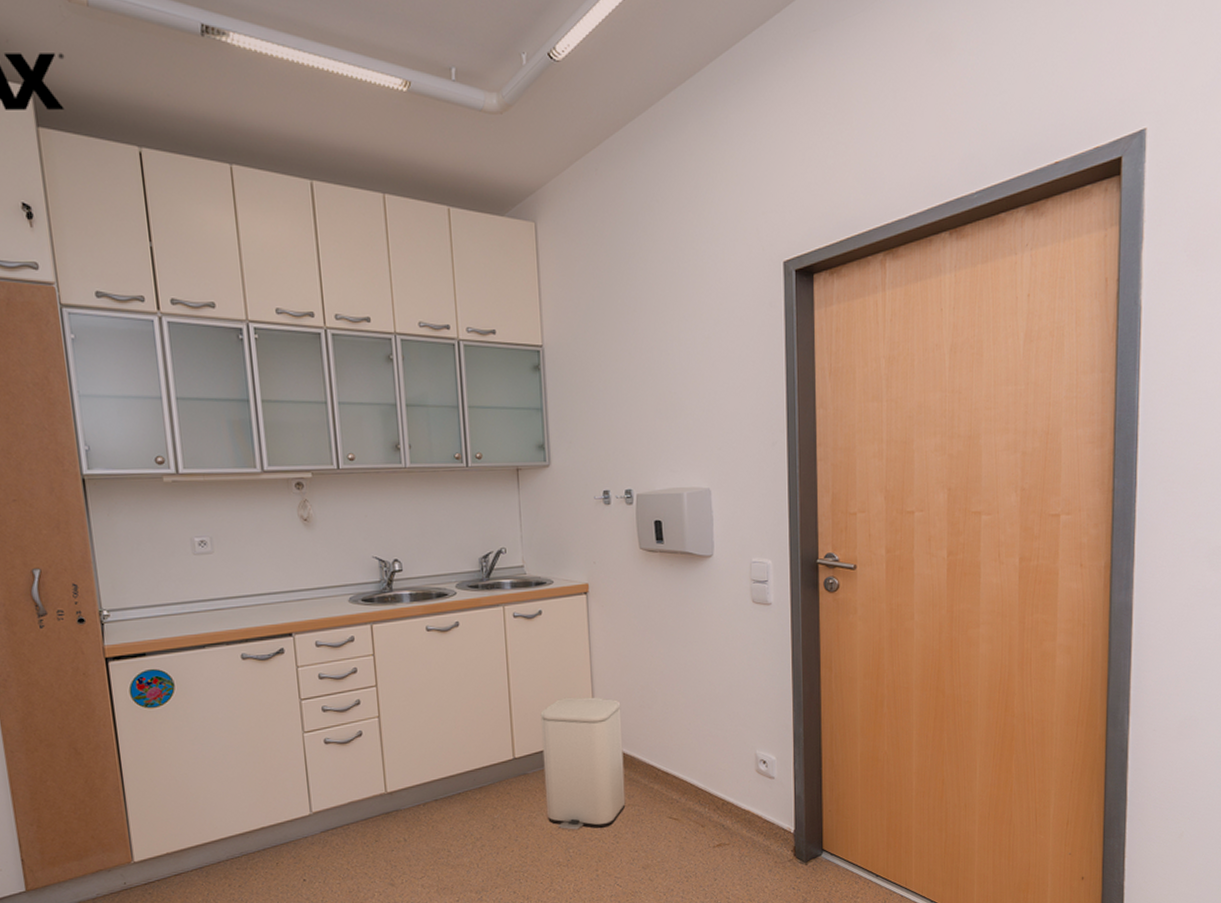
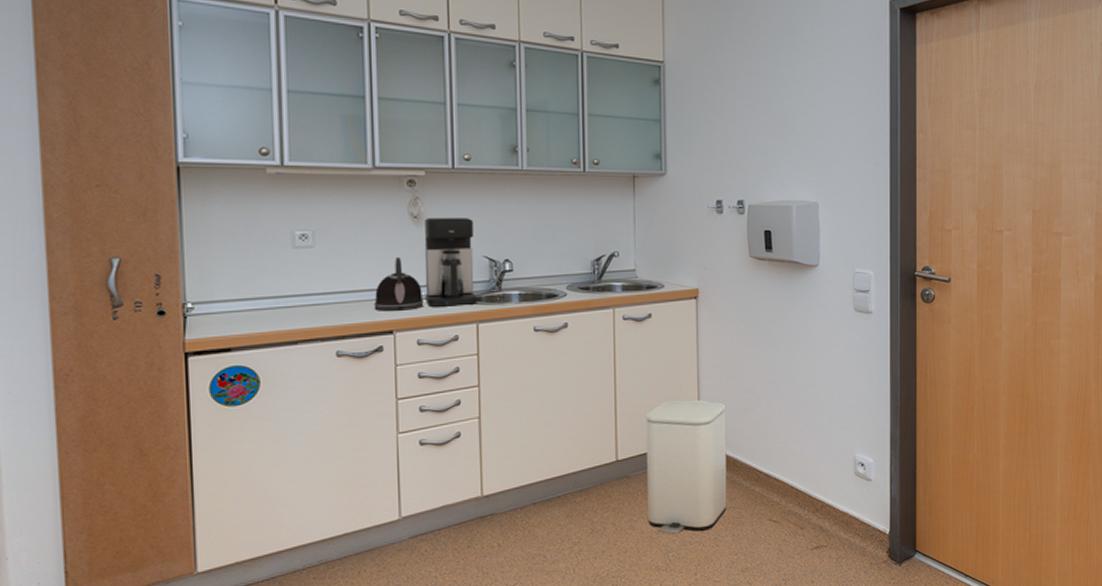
kettle: none [272,561,320,614] -> present [374,257,424,311]
coffee maker: none [315,519,370,609] -> present [424,218,478,307]

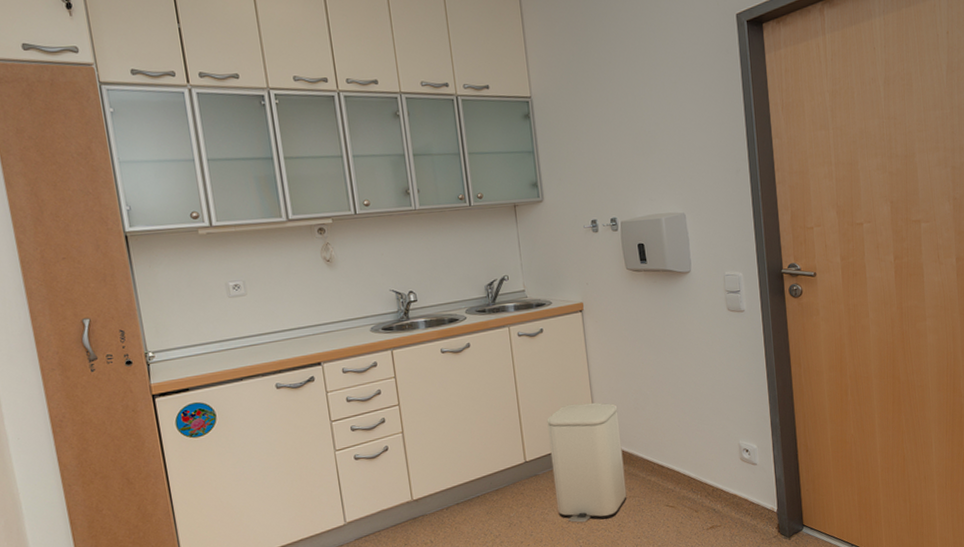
kettle: present [374,257,424,311] -> none [302,297,345,346]
coffee maker: present [424,218,478,307] -> none [337,257,390,339]

